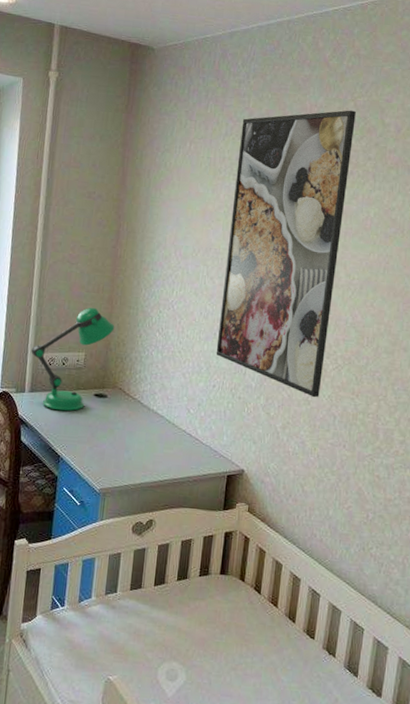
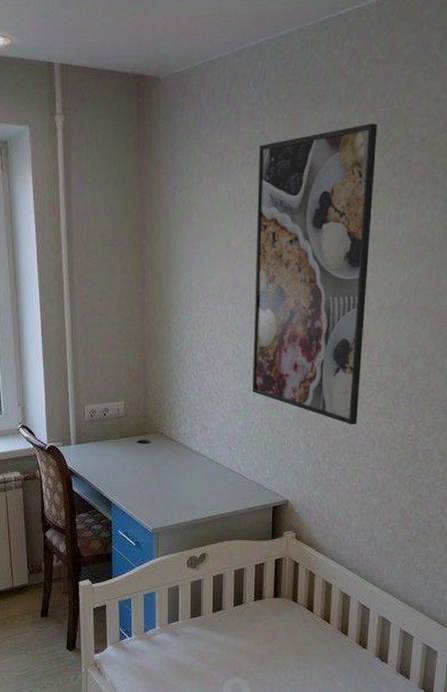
desk lamp: present [31,307,115,412] -> none [72,356,150,460]

